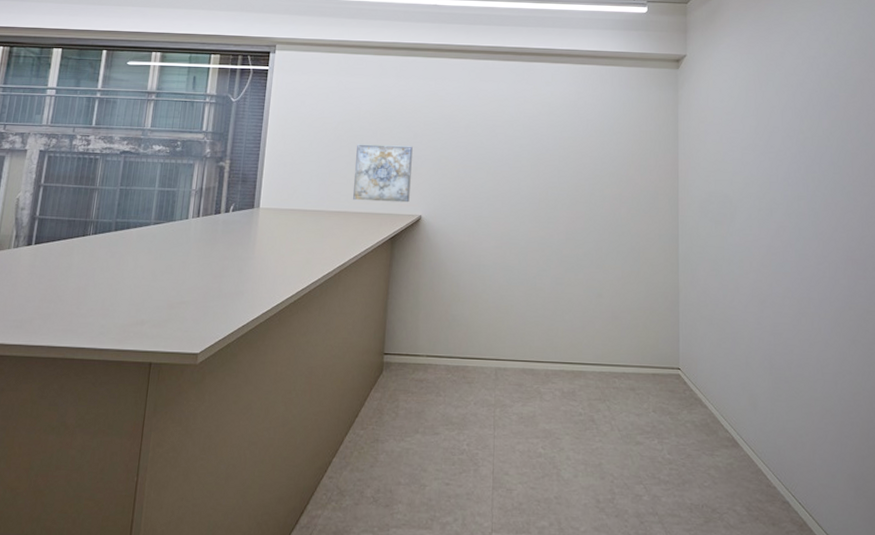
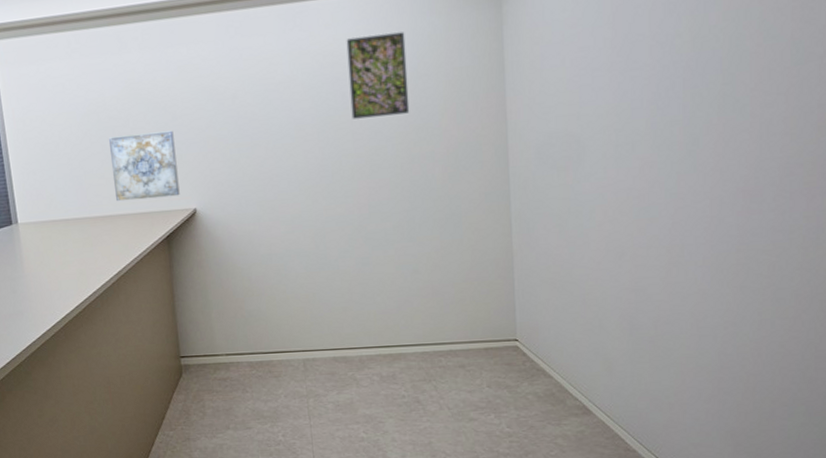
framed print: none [559,96,606,161] -> present [346,32,410,119]

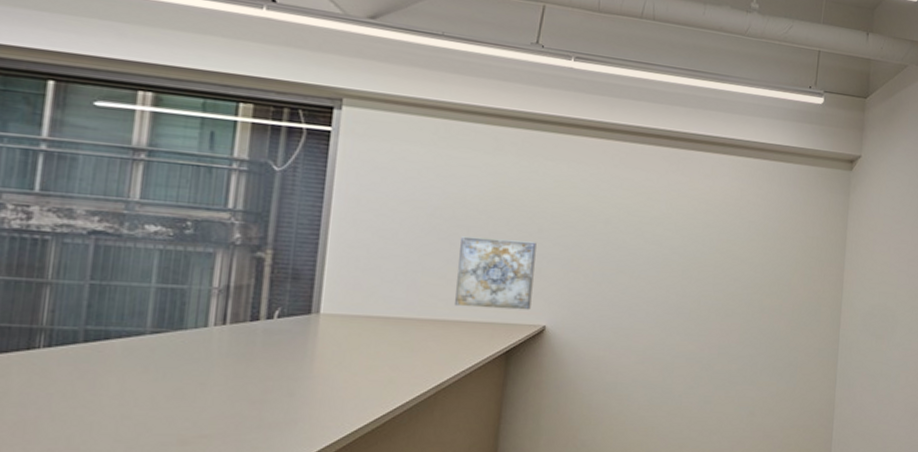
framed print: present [346,32,410,119] -> none [715,192,772,268]

